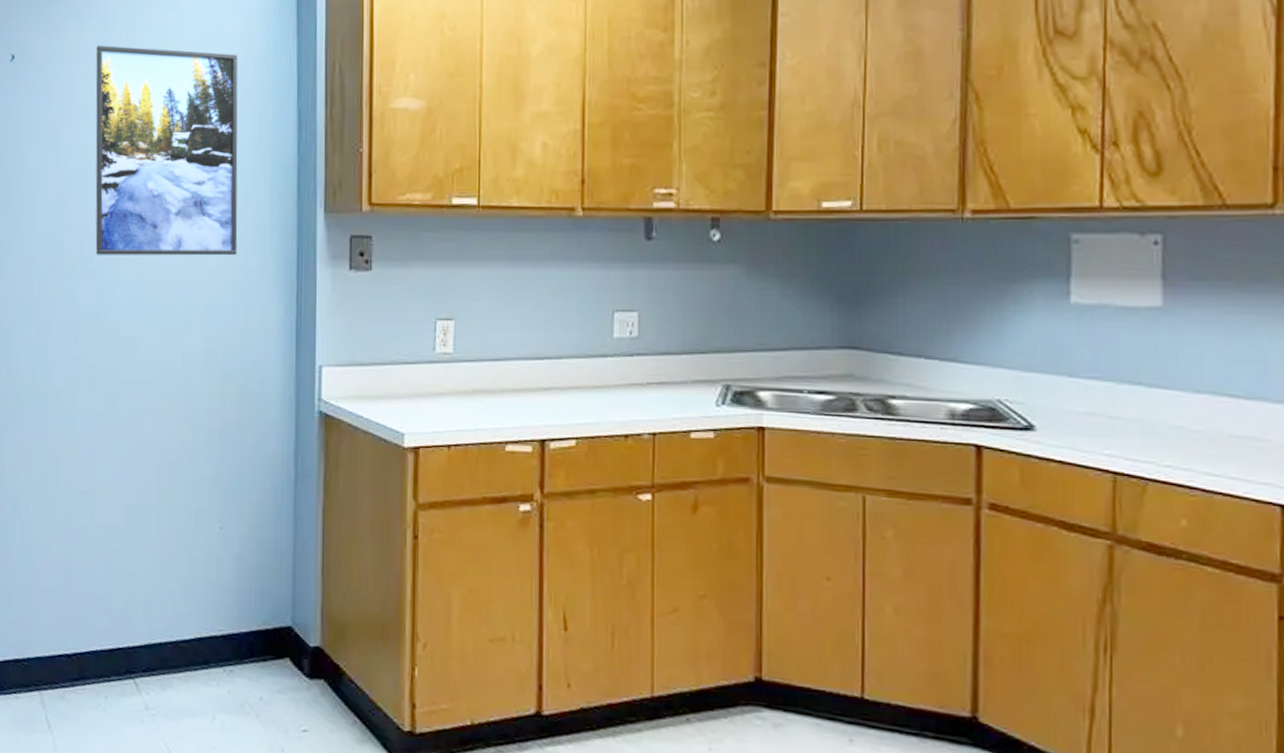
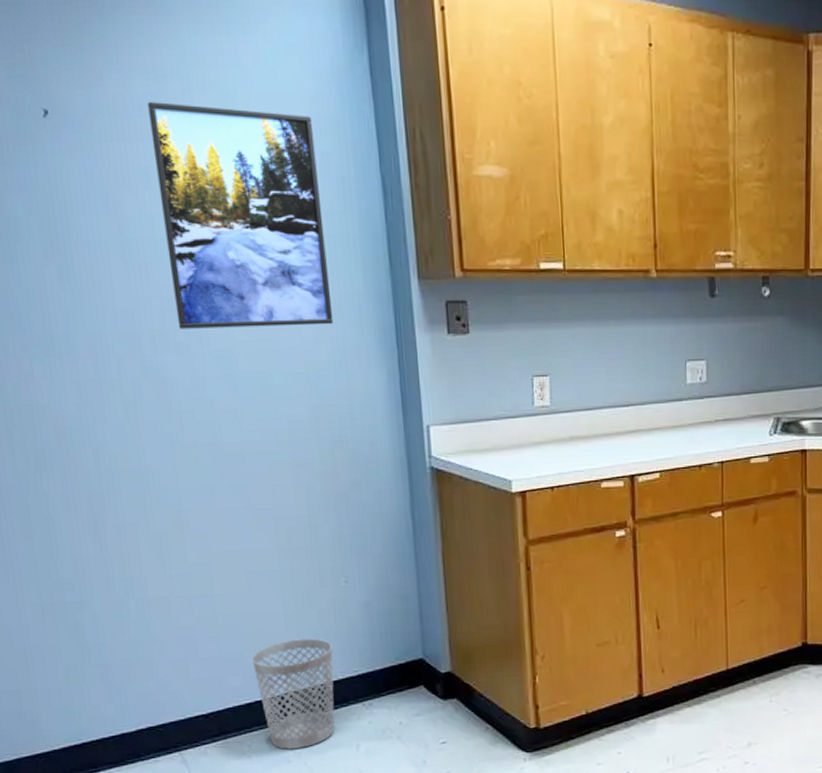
wastebasket: none [120,585,200,710] -> present [252,638,335,749]

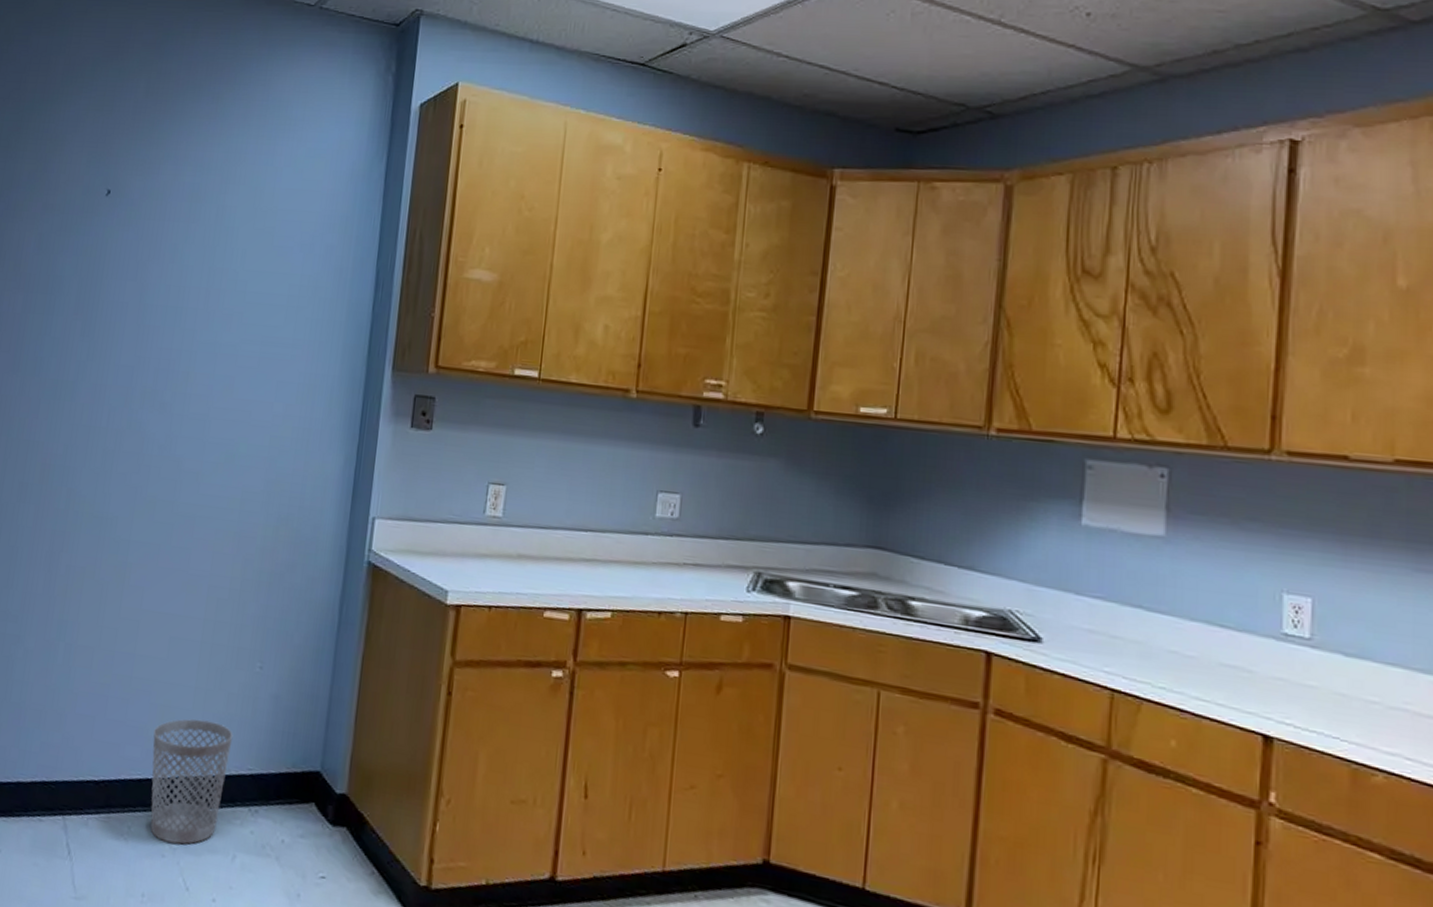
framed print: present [148,102,334,329] -> none [168,190,325,404]

